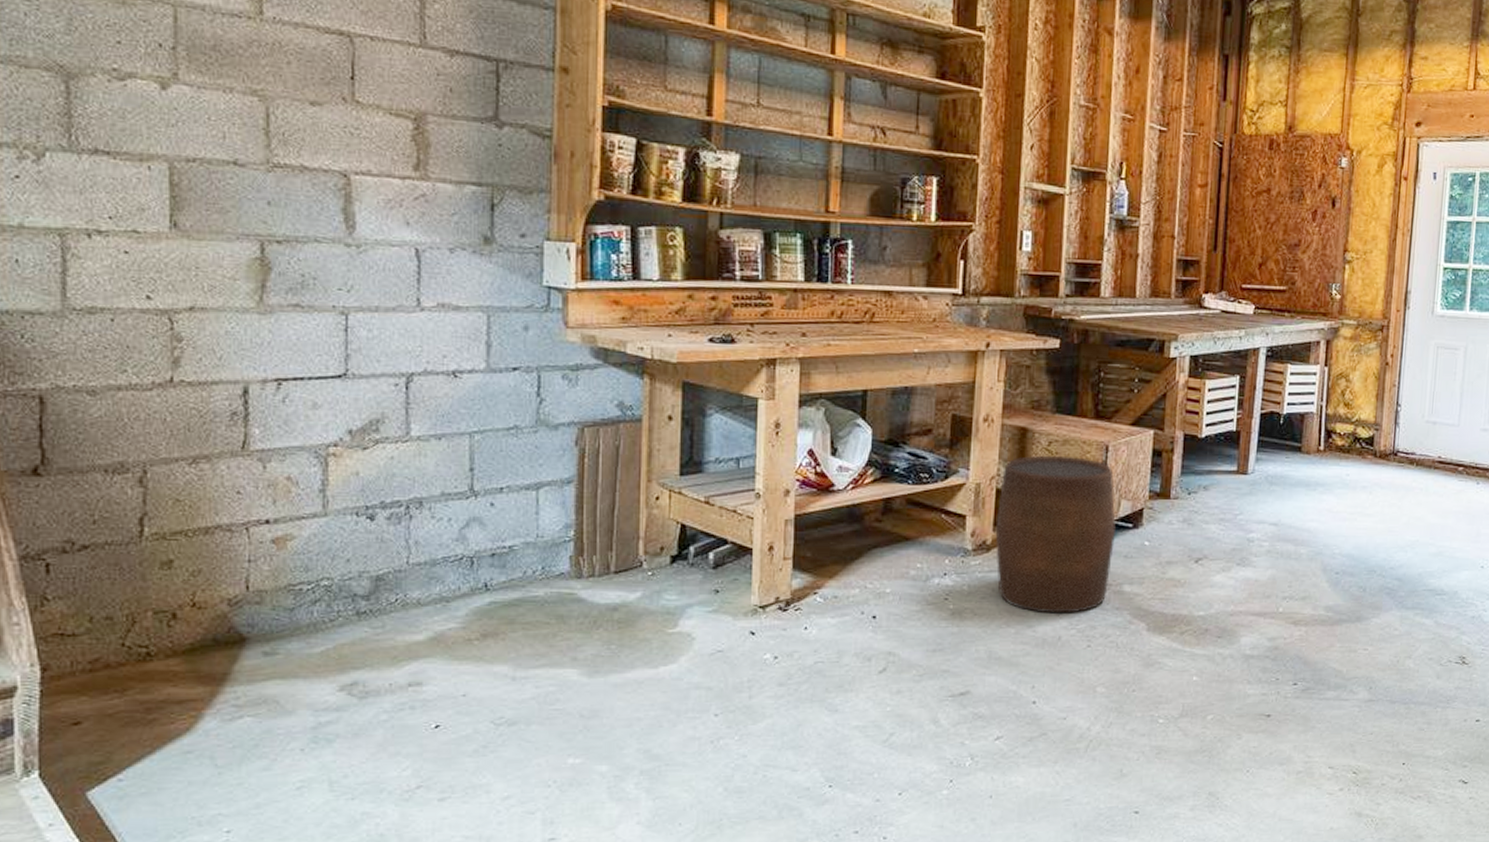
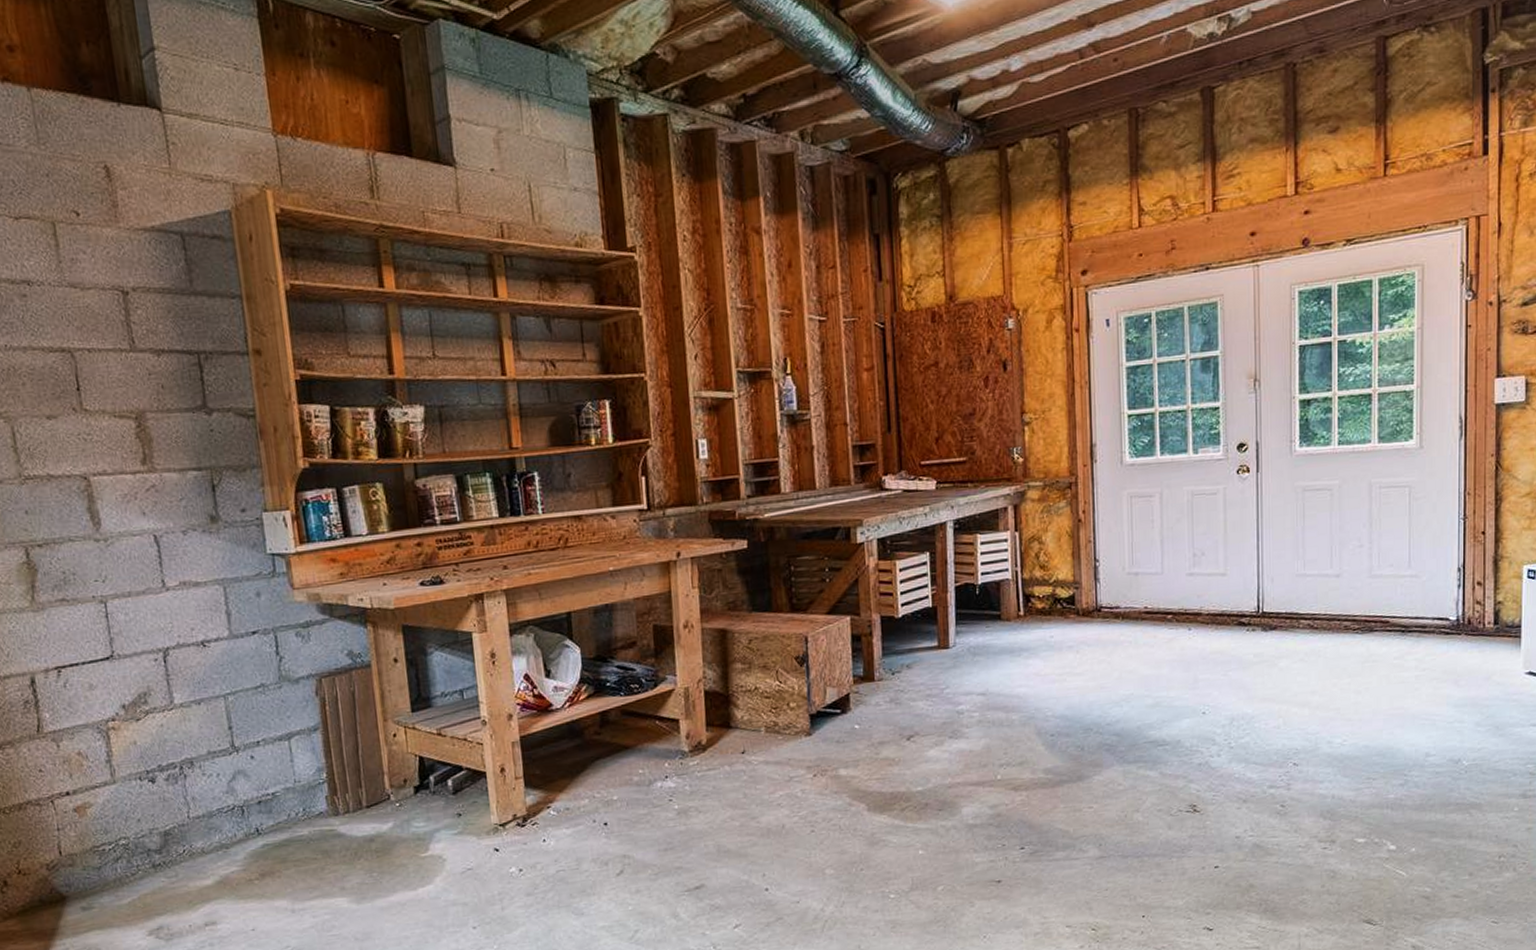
stool: present [995,455,1116,614] -> none [708,651,825,804]

